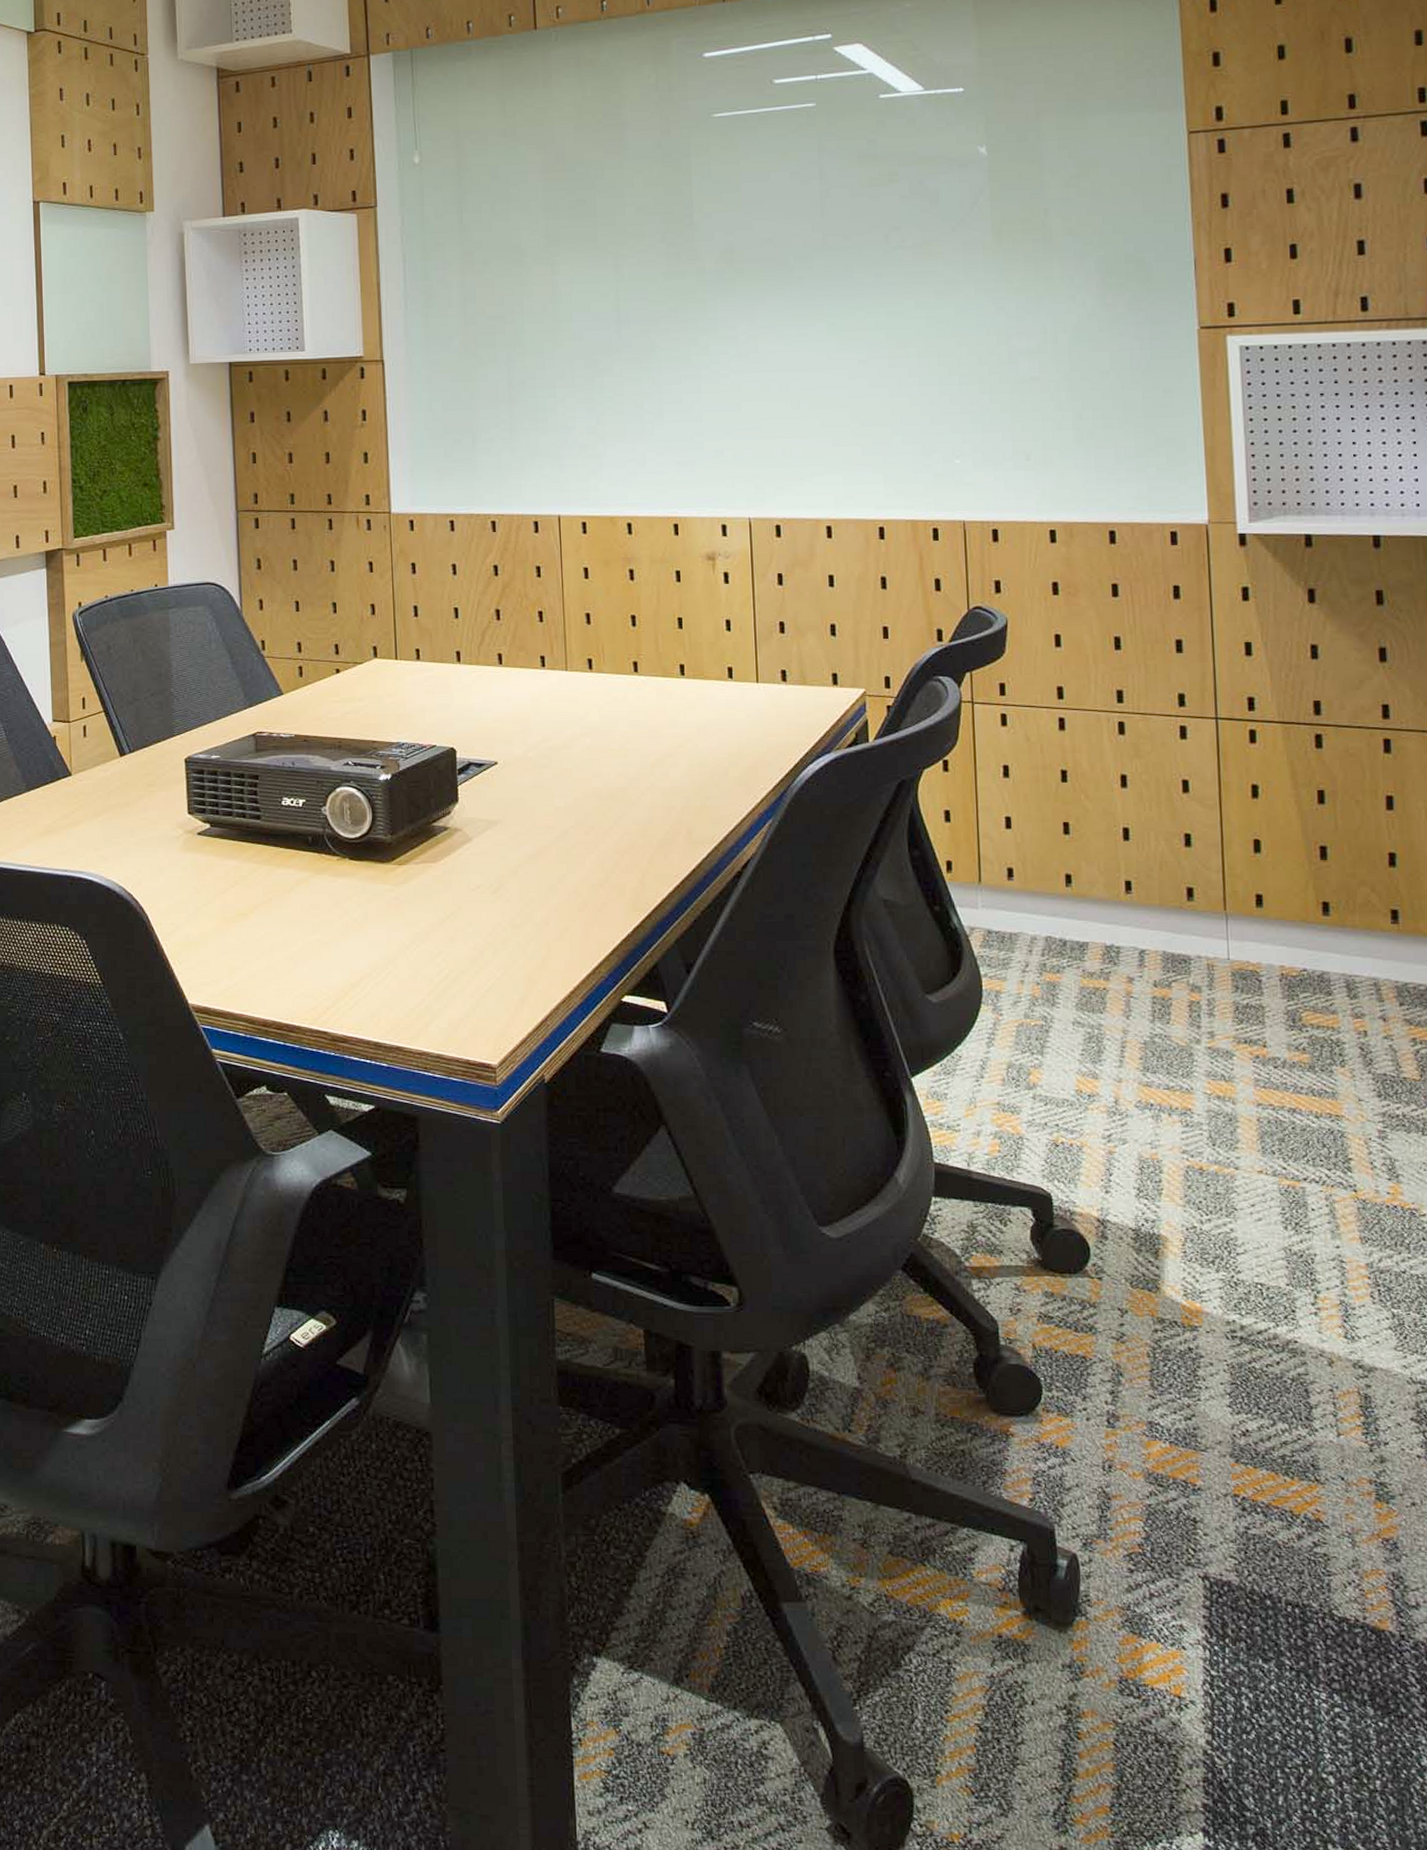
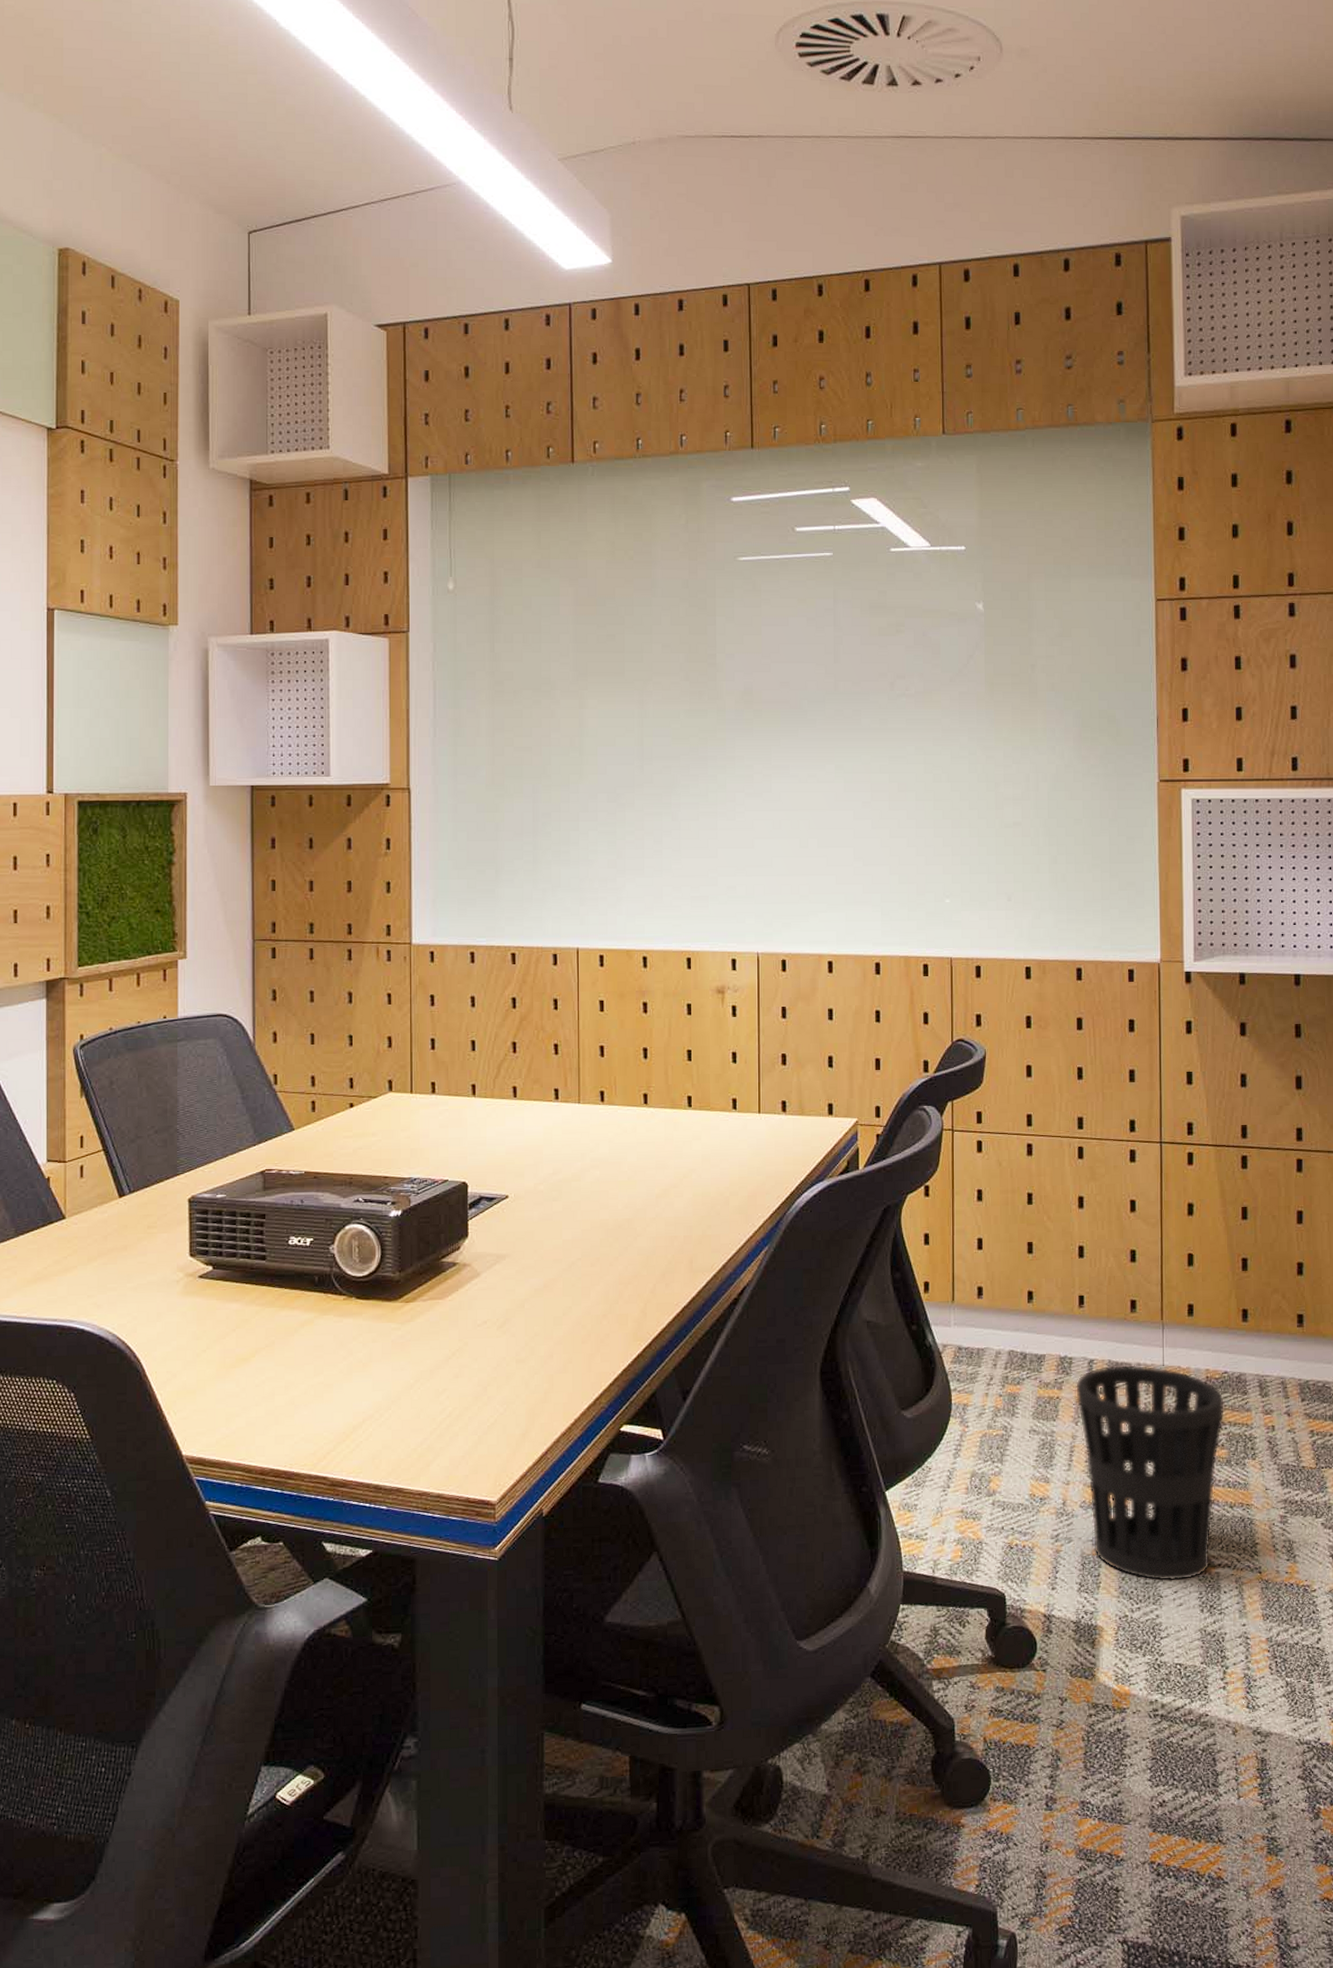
wastebasket: none [1125,956,1306,1194] -> present [1076,1364,1225,1582]

